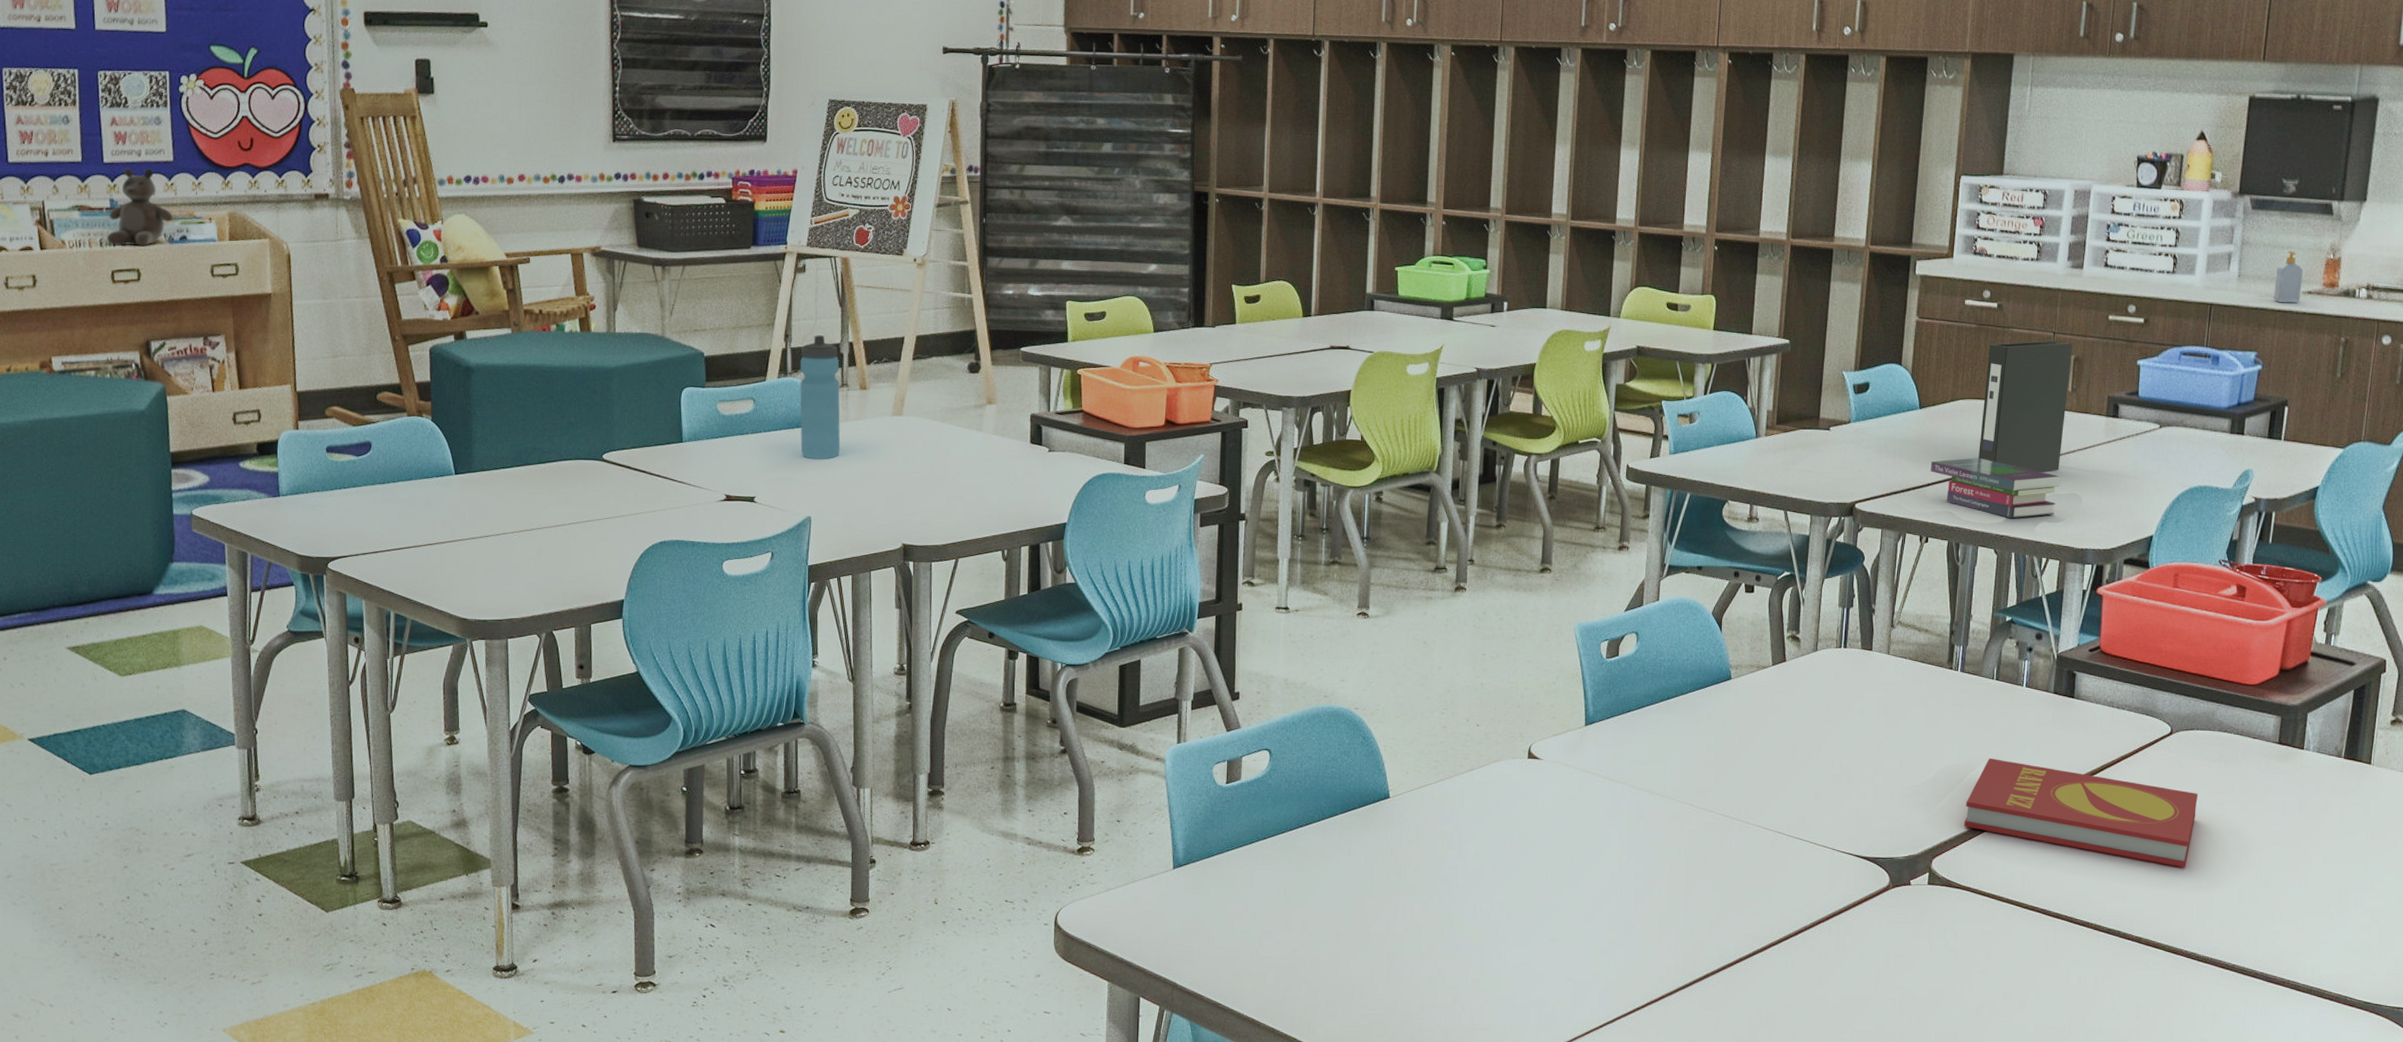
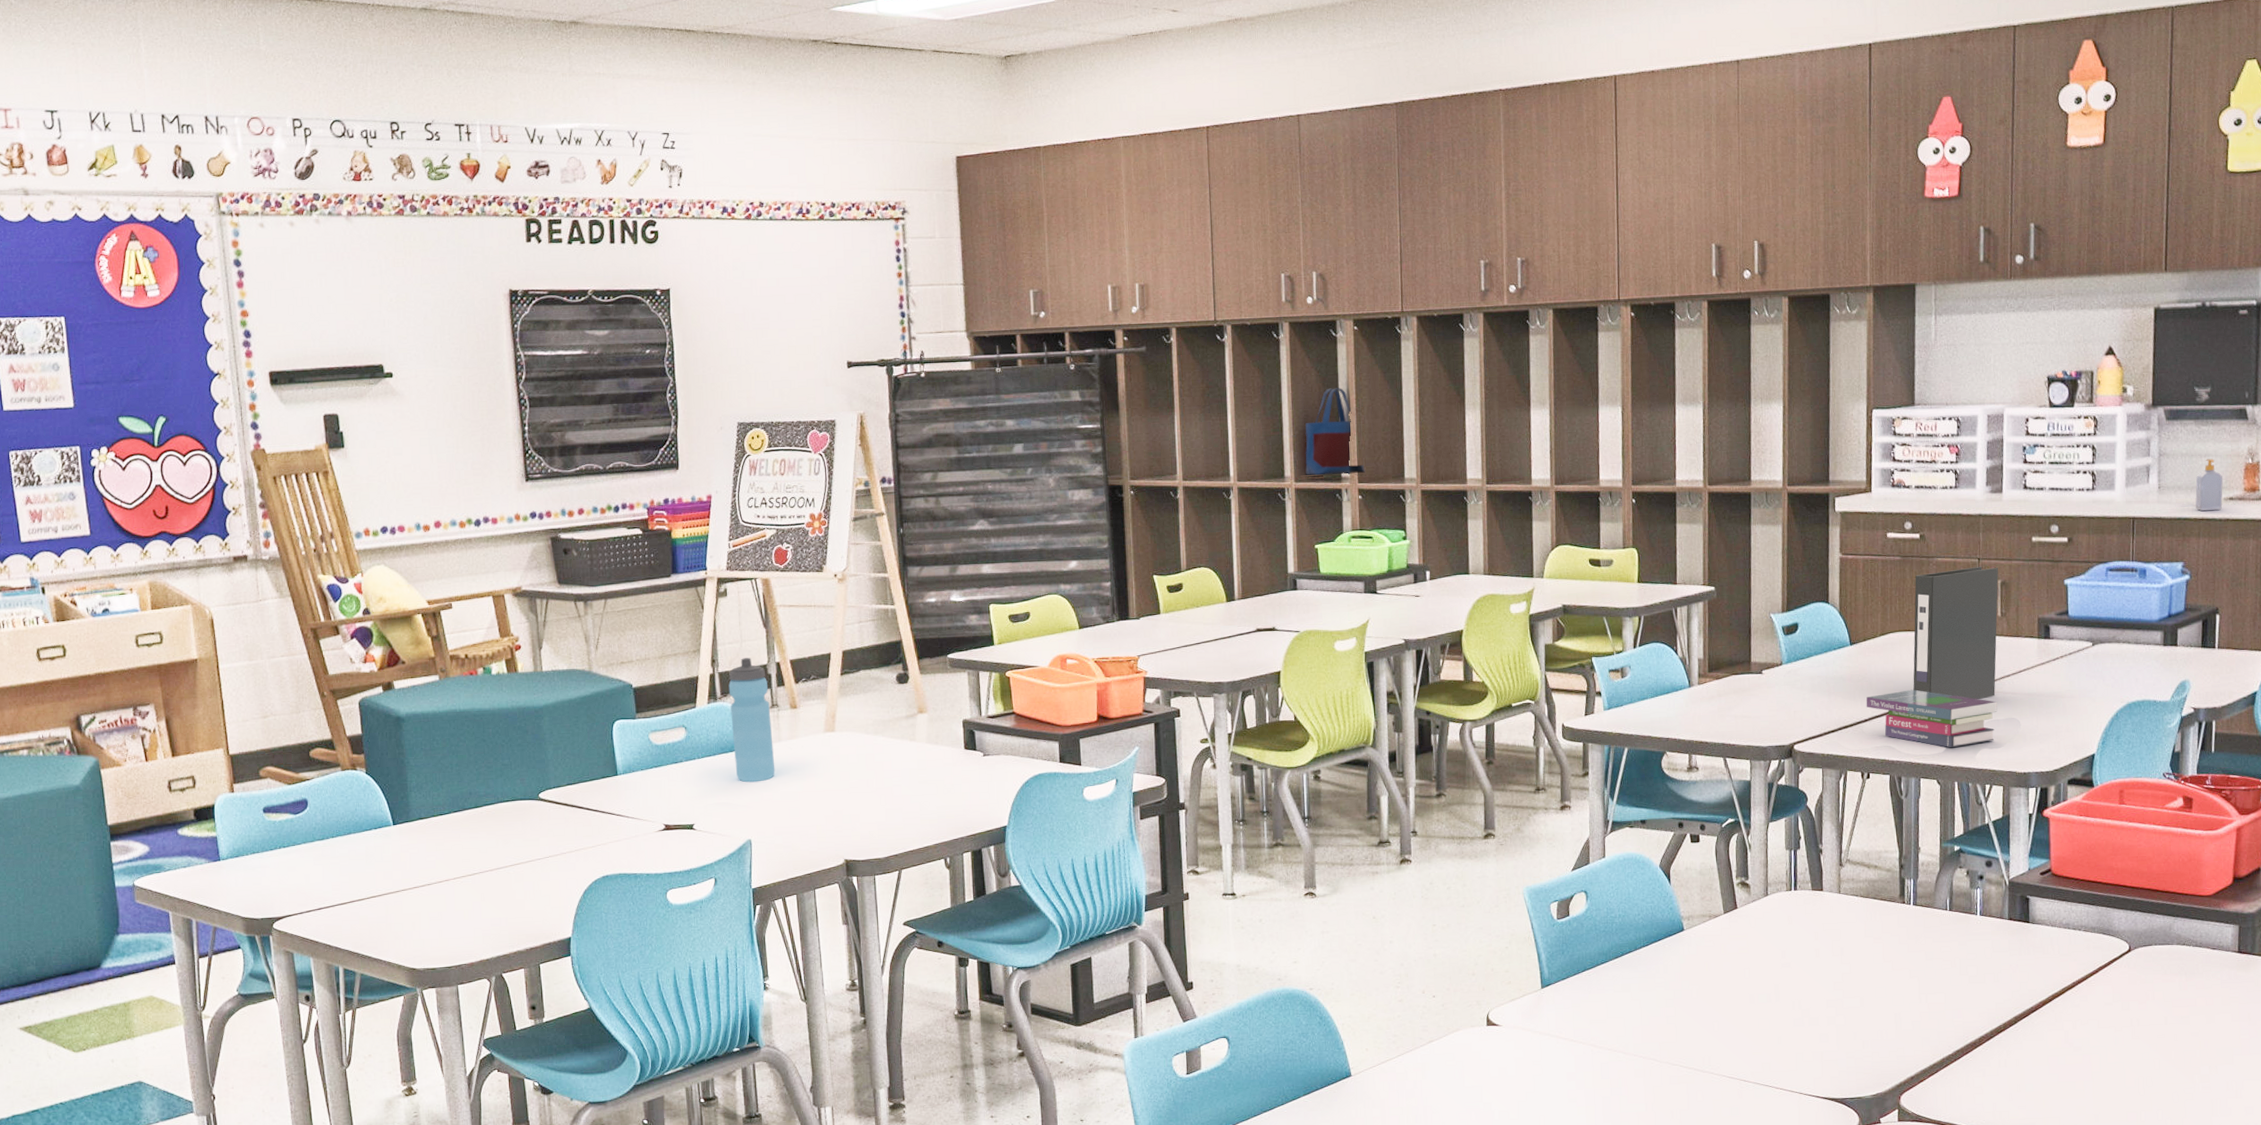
stuffed animal: present [106,168,173,246] -> none [29,544,94,624]
tote bag: none [1392,112,1451,199] -> present [1305,388,1365,476]
book: present [1963,758,2198,868] -> none [1929,989,2162,1085]

